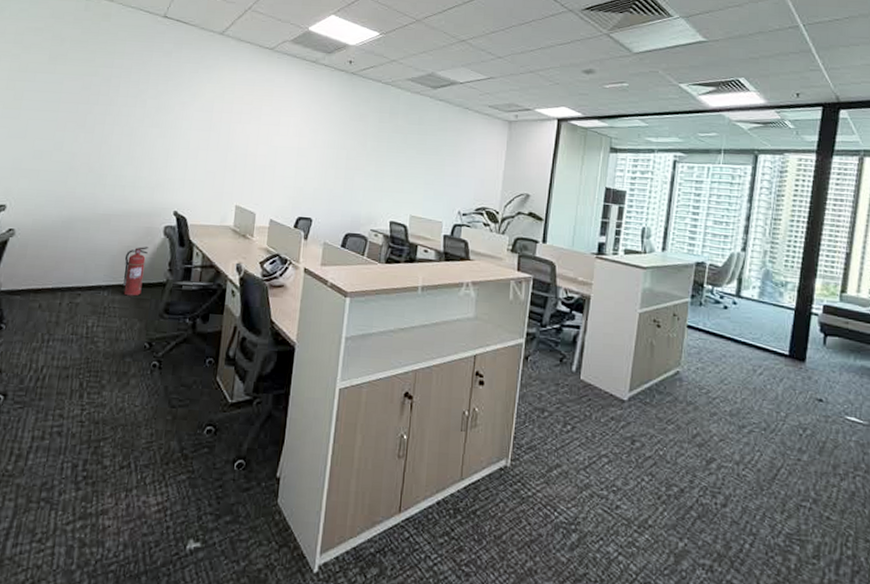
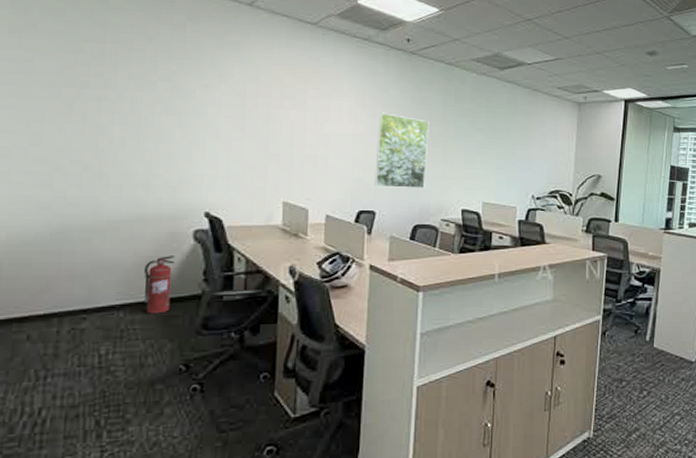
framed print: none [313,128,365,199] -> present [374,113,429,188]

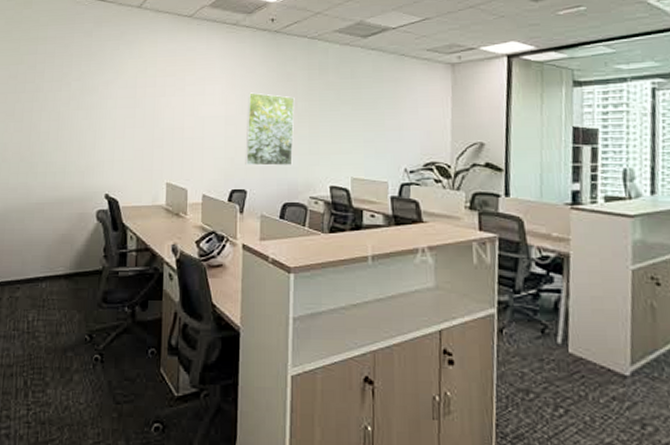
fire extinguisher: present [143,256,175,314] -> none [60,234,82,287]

